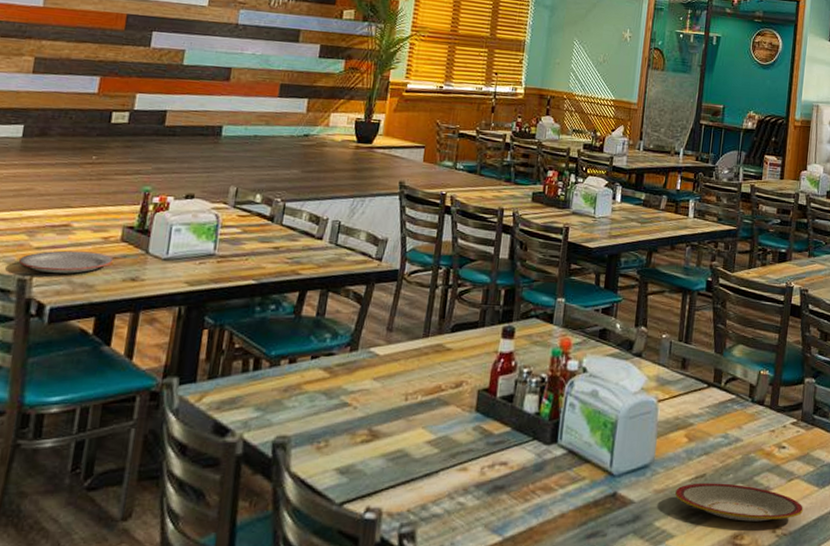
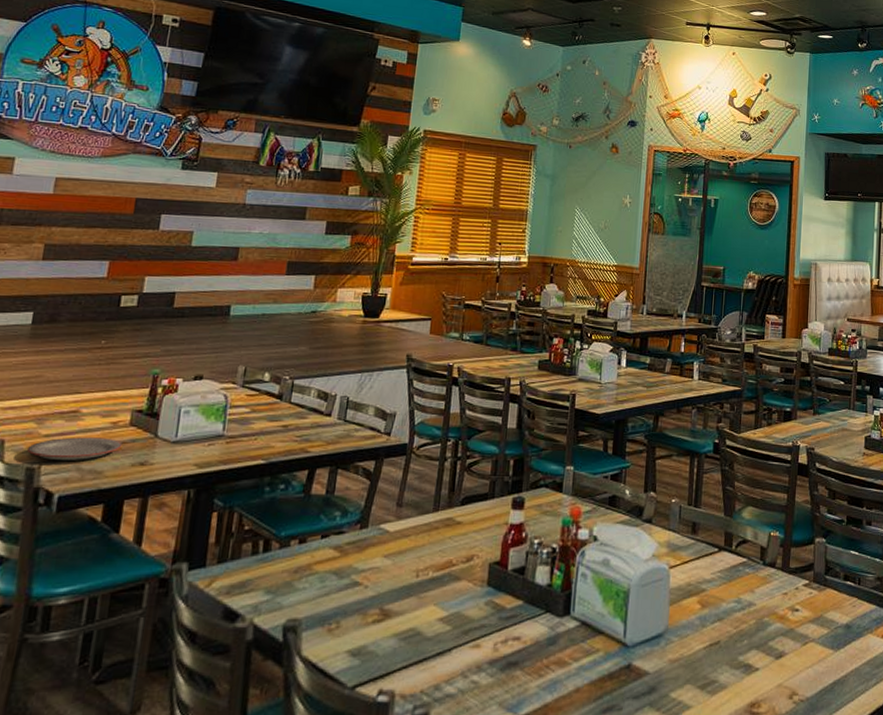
plate: present [675,483,803,522] -> none [690,649,819,689]

